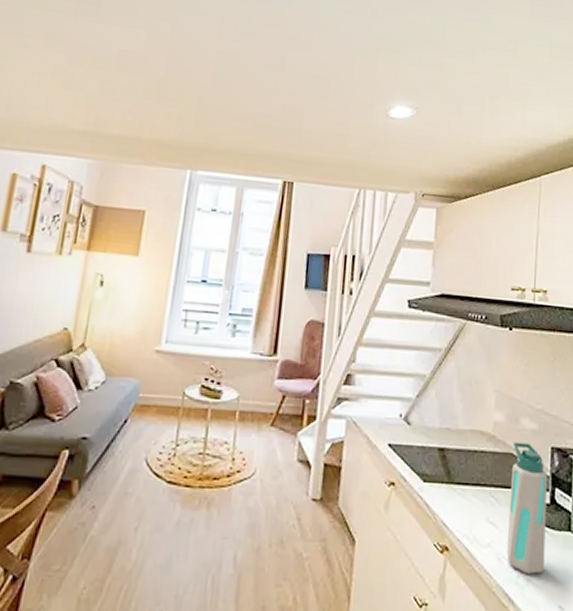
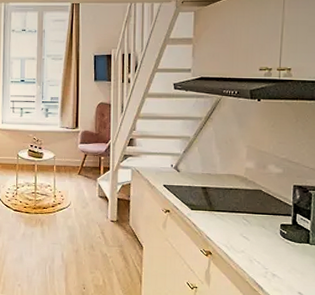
water bottle: present [506,442,547,574] -> none [256,182,290,271]

